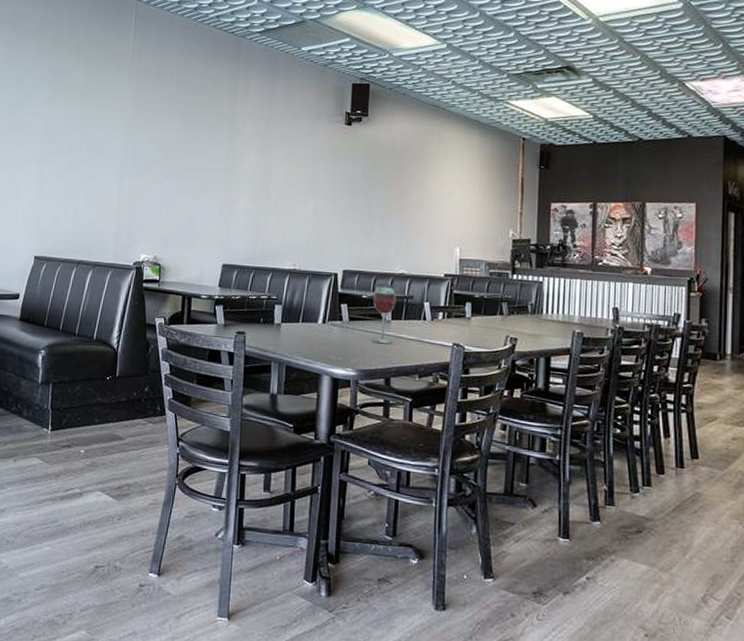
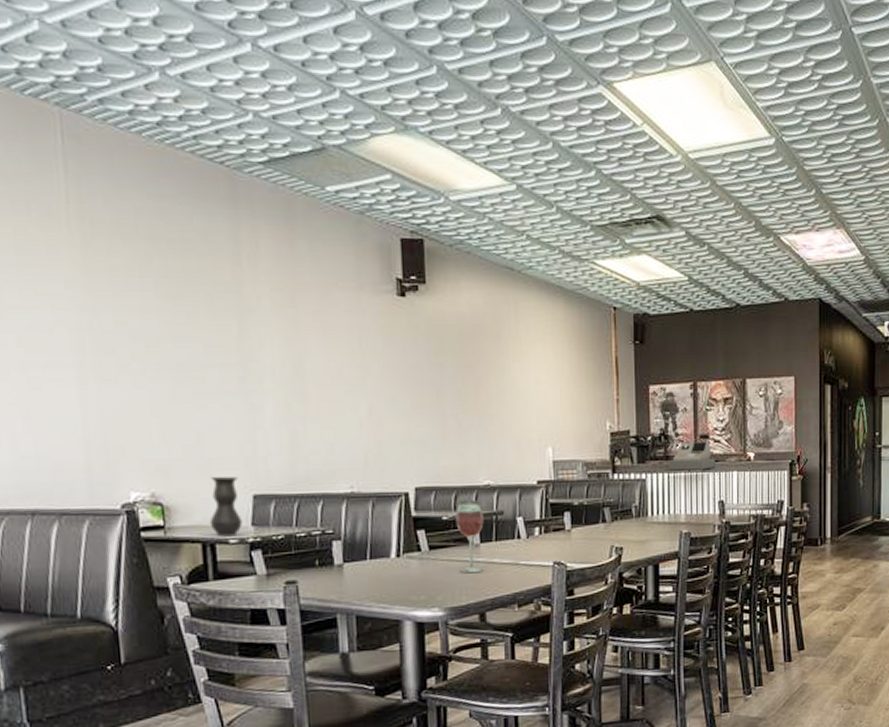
vase: none [189,248,213,293] -> present [209,476,243,537]
cash register: none [566,247,611,280] -> present [669,434,715,472]

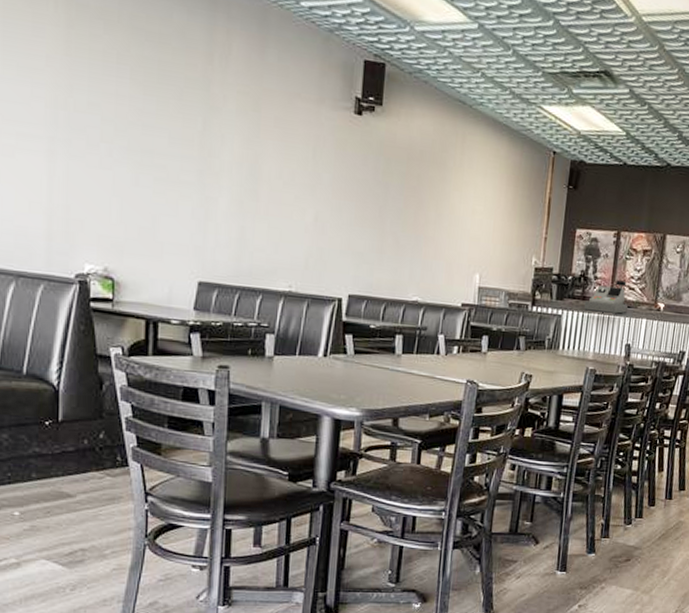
vase: present [209,476,243,537] -> none [155,259,186,318]
wineglass: present [456,501,484,574] -> none [380,313,409,381]

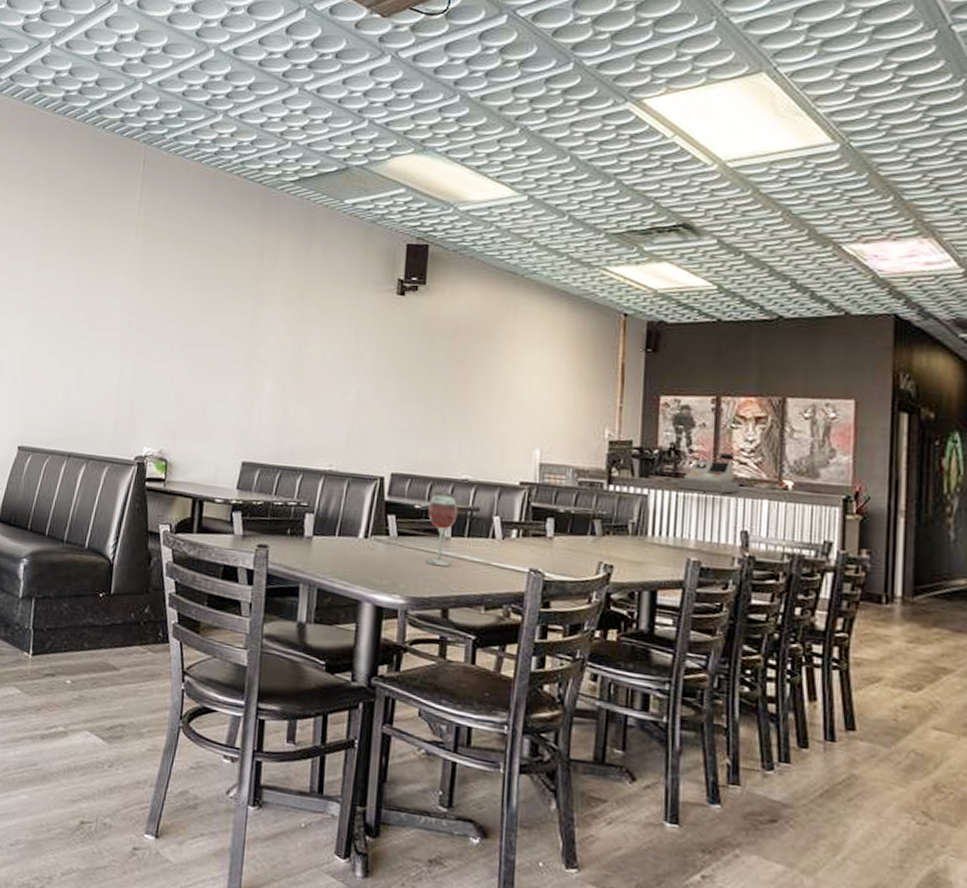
wineglass: none [380,313,409,381] -> present [426,492,458,567]

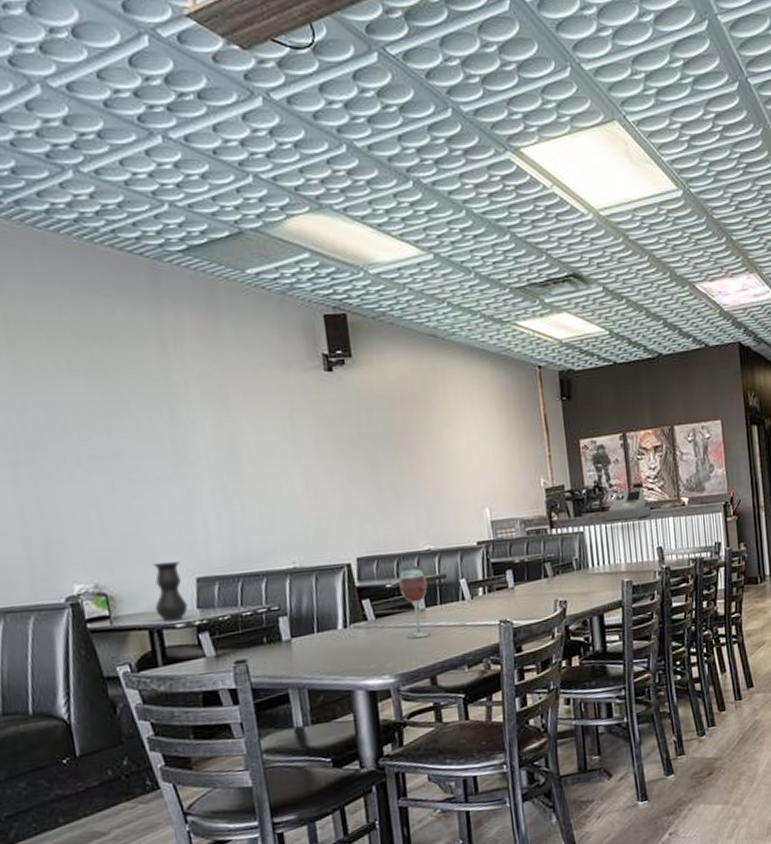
vase: none [201,441,231,497] -> present [153,561,188,622]

